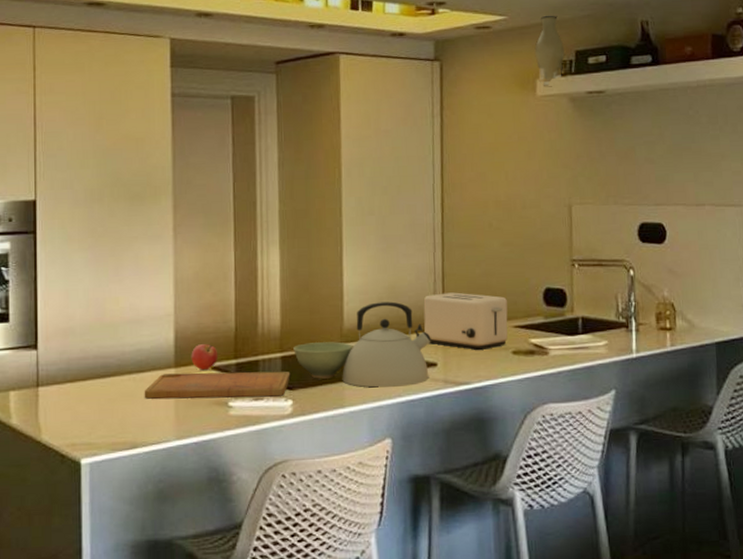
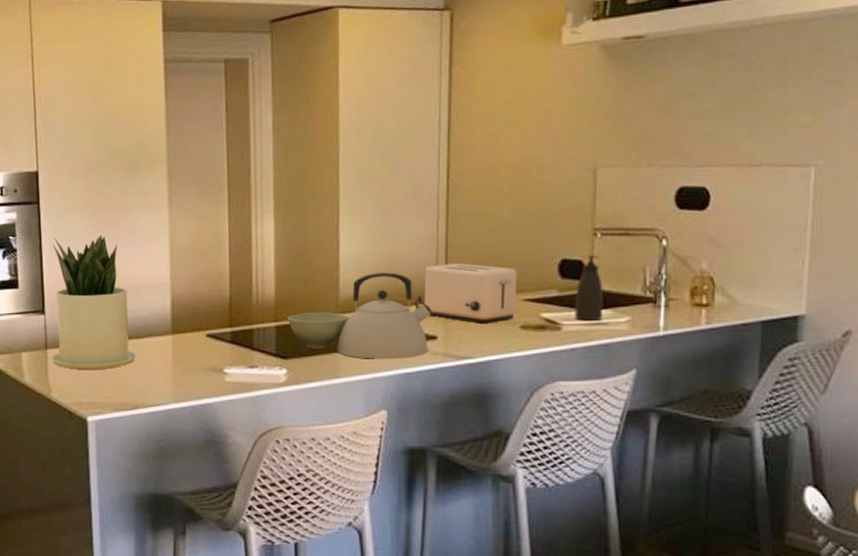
planter: none [42,265,137,409] -> present [51,234,137,370]
cutting board: present [144,371,291,399] -> none [143,339,285,365]
fruit: present [191,343,219,371] -> none [187,311,214,338]
soap dispenser: none [559,284,584,345] -> present [575,255,604,321]

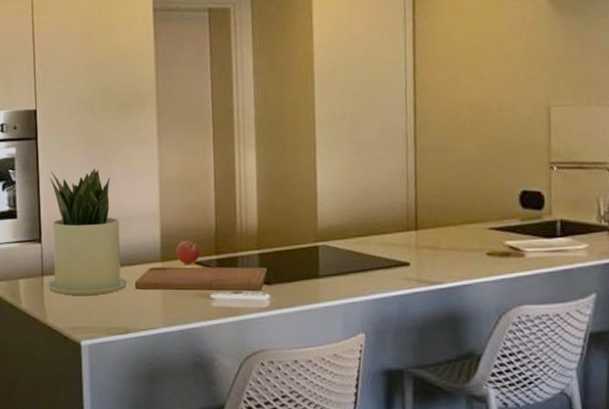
cutting board: none [143,339,285,365] -> present [134,266,268,291]
fruit: none [187,311,214,338] -> present [175,240,201,265]
bowl: present [288,312,349,349] -> none [270,240,327,275]
kettle: present [337,272,432,359] -> none [316,203,404,285]
toaster: present [424,263,517,324] -> none [396,194,483,251]
soap dispenser: present [575,255,604,321] -> none [536,187,563,248]

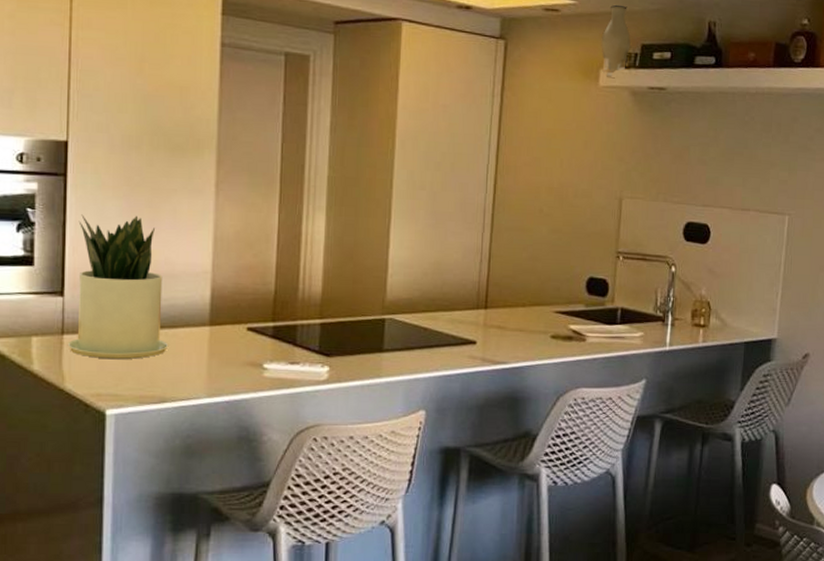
cutting board: present [134,266,268,291] -> none [175,331,329,362]
fruit: present [175,240,201,265] -> none [227,303,256,331]

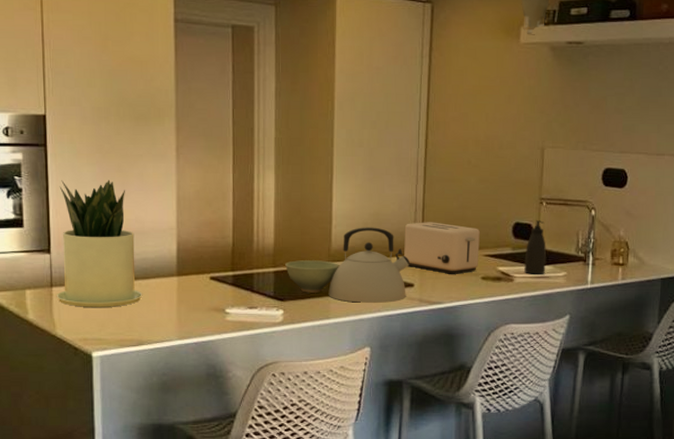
bowl: none [333,312,394,348] -> present [285,260,339,293]
kettle: none [381,277,473,361] -> present [328,227,410,303]
toaster: none [467,273,551,332] -> present [404,222,480,274]
soap dispenser: none [598,275,623,334] -> present [524,220,547,274]

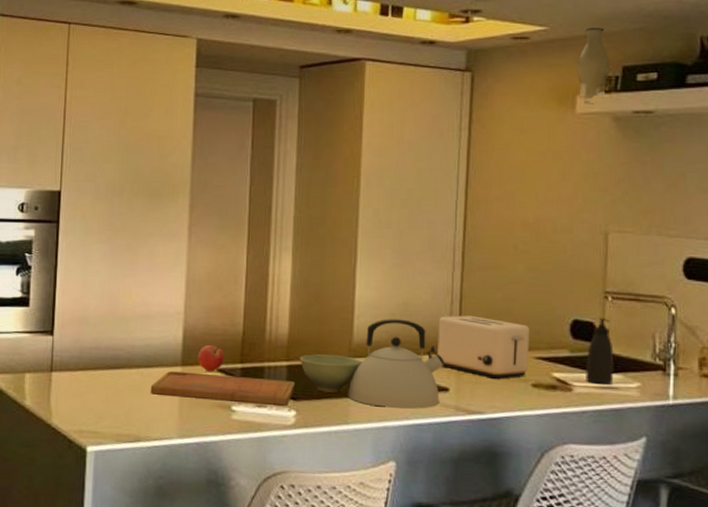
planter: present [56,179,143,308] -> none [55,258,144,398]
cutting board: none [149,281,282,306] -> present [150,371,296,406]
fruit: none [192,255,217,280] -> present [197,344,225,372]

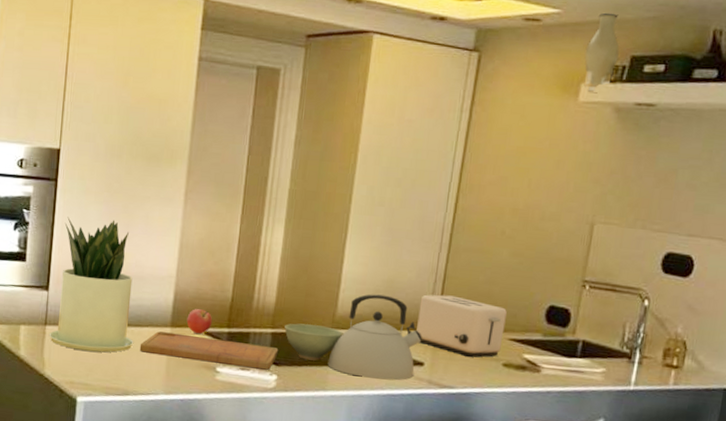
planter: none [55,258,144,398] -> present [49,217,134,353]
soap dispenser: present [586,318,615,384] -> none [554,305,585,368]

